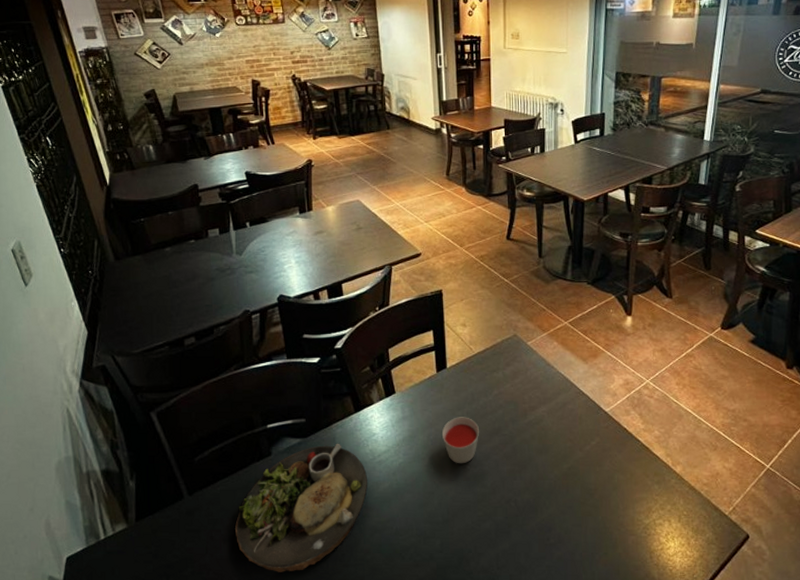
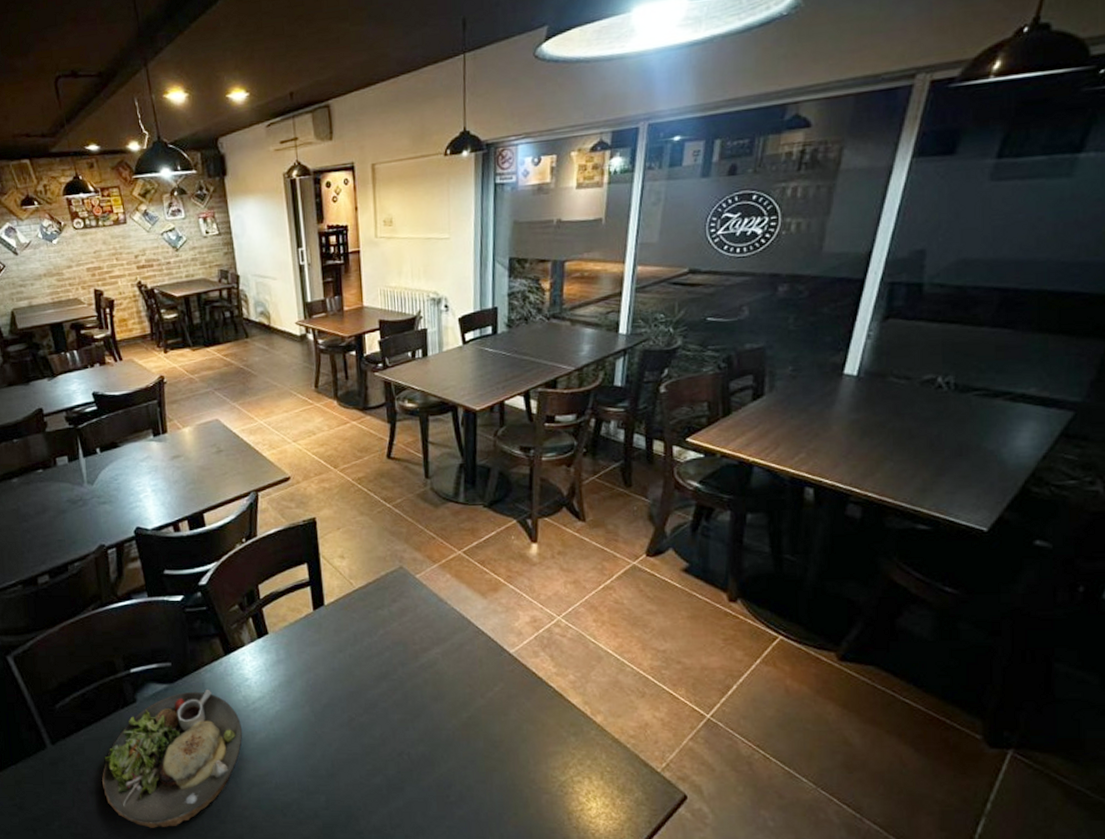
candle: present [442,417,479,464] -> none [322,660,364,712]

